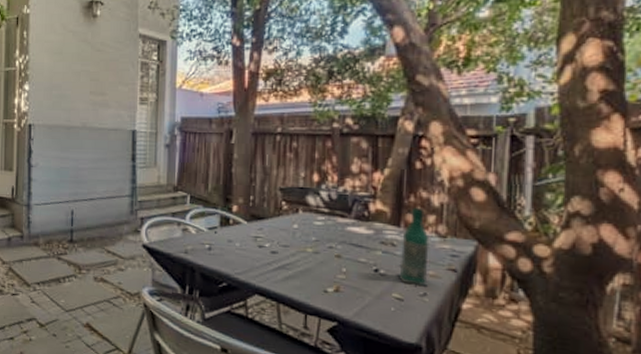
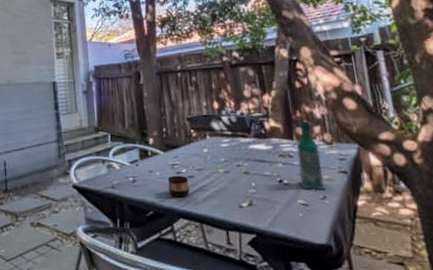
cup: none [247,249,271,273] -> present [167,176,190,198]

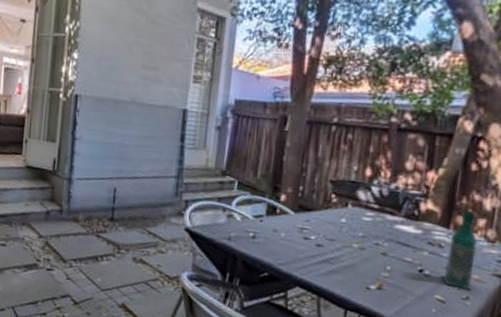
cup: present [167,176,190,198] -> none [290,240,316,266]

